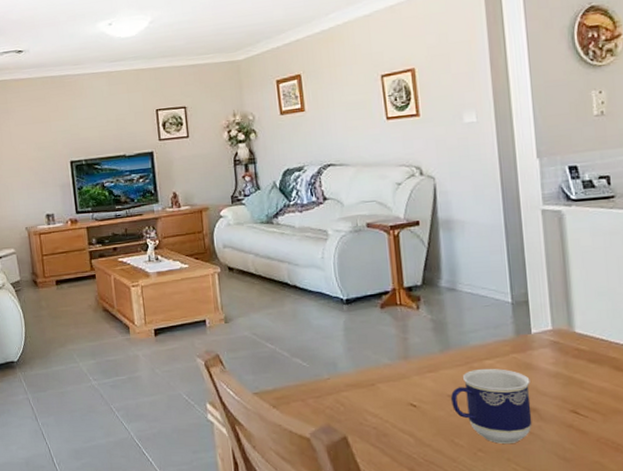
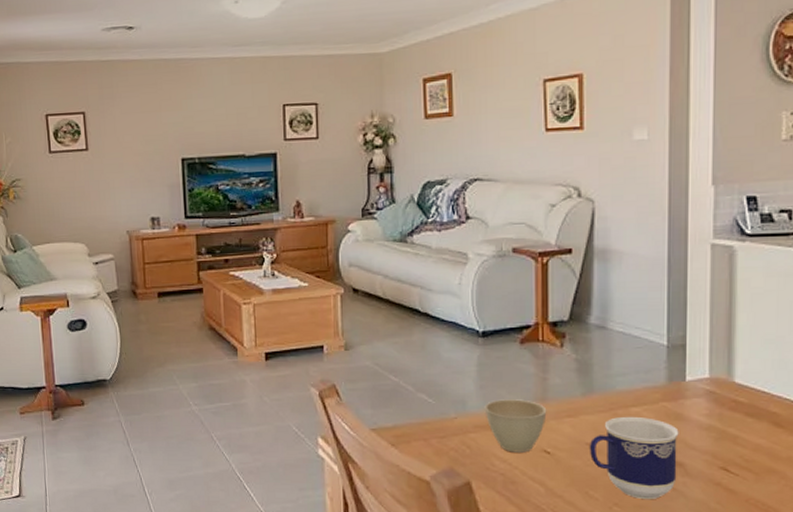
cup: none [353,358,410,407] -> present [484,399,547,453]

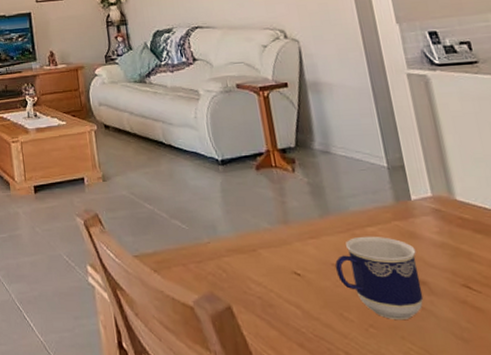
cup: present [484,399,547,453] -> none [233,223,291,275]

